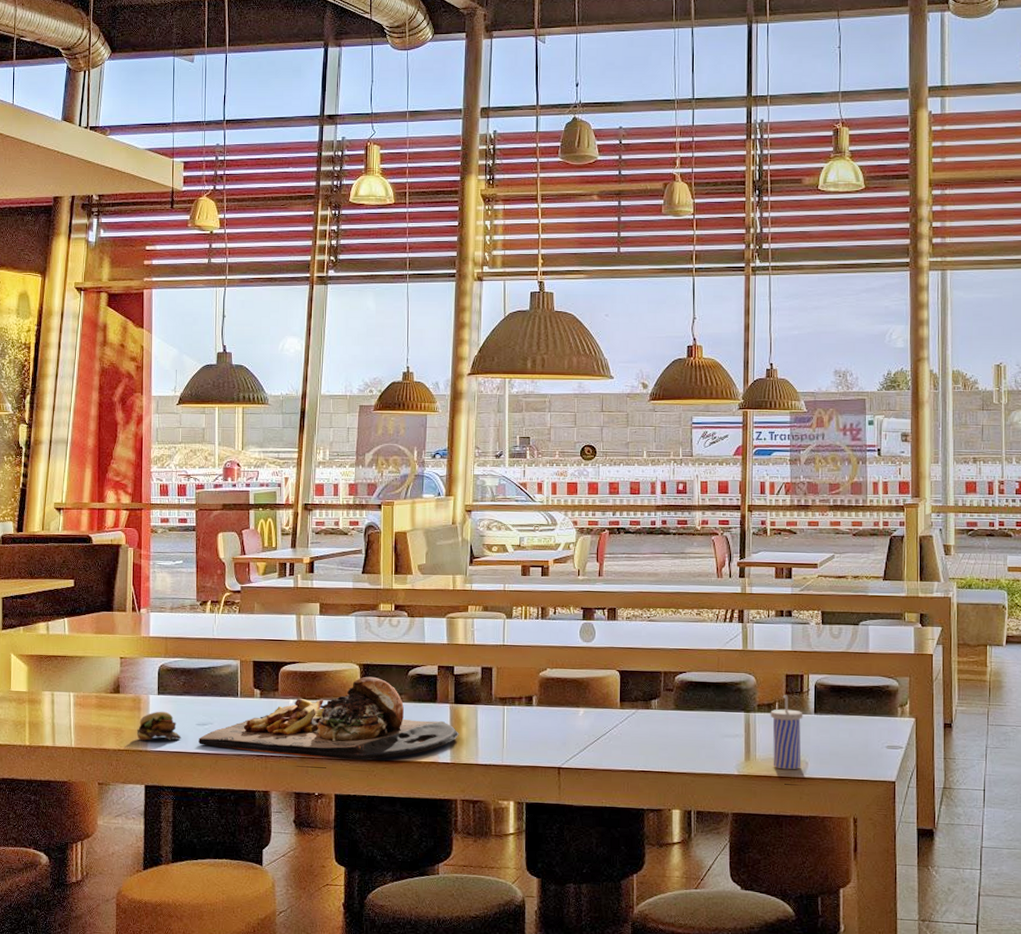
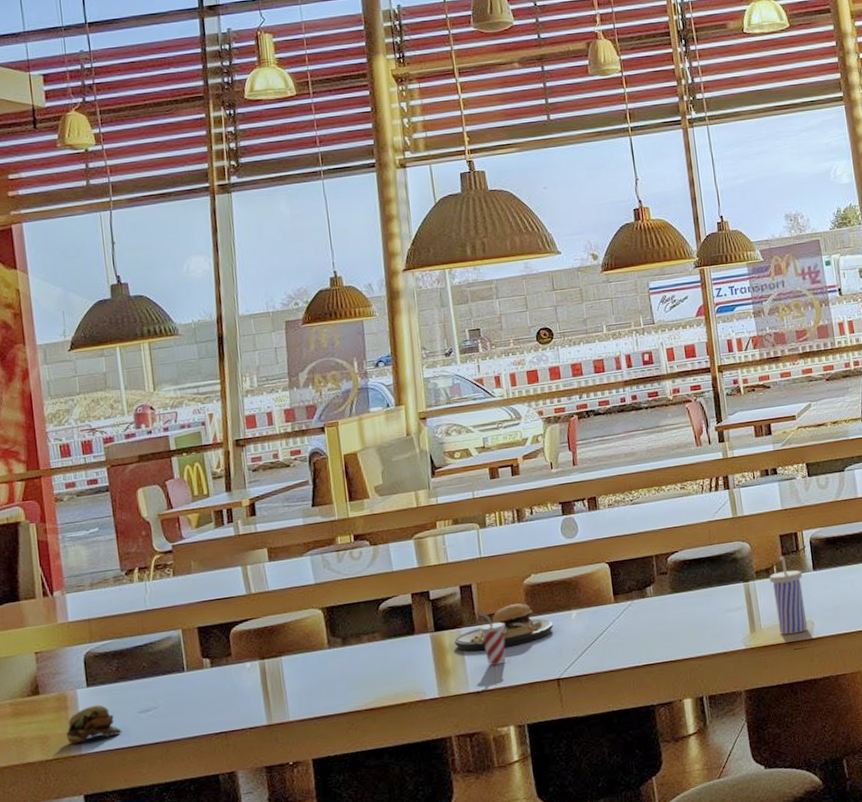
food tray: present [199,676,459,760] -> none [143,619,445,735]
burger: none [471,676,561,730] -> present [454,587,553,651]
beverage cup: none [494,692,517,744] -> present [478,610,506,666]

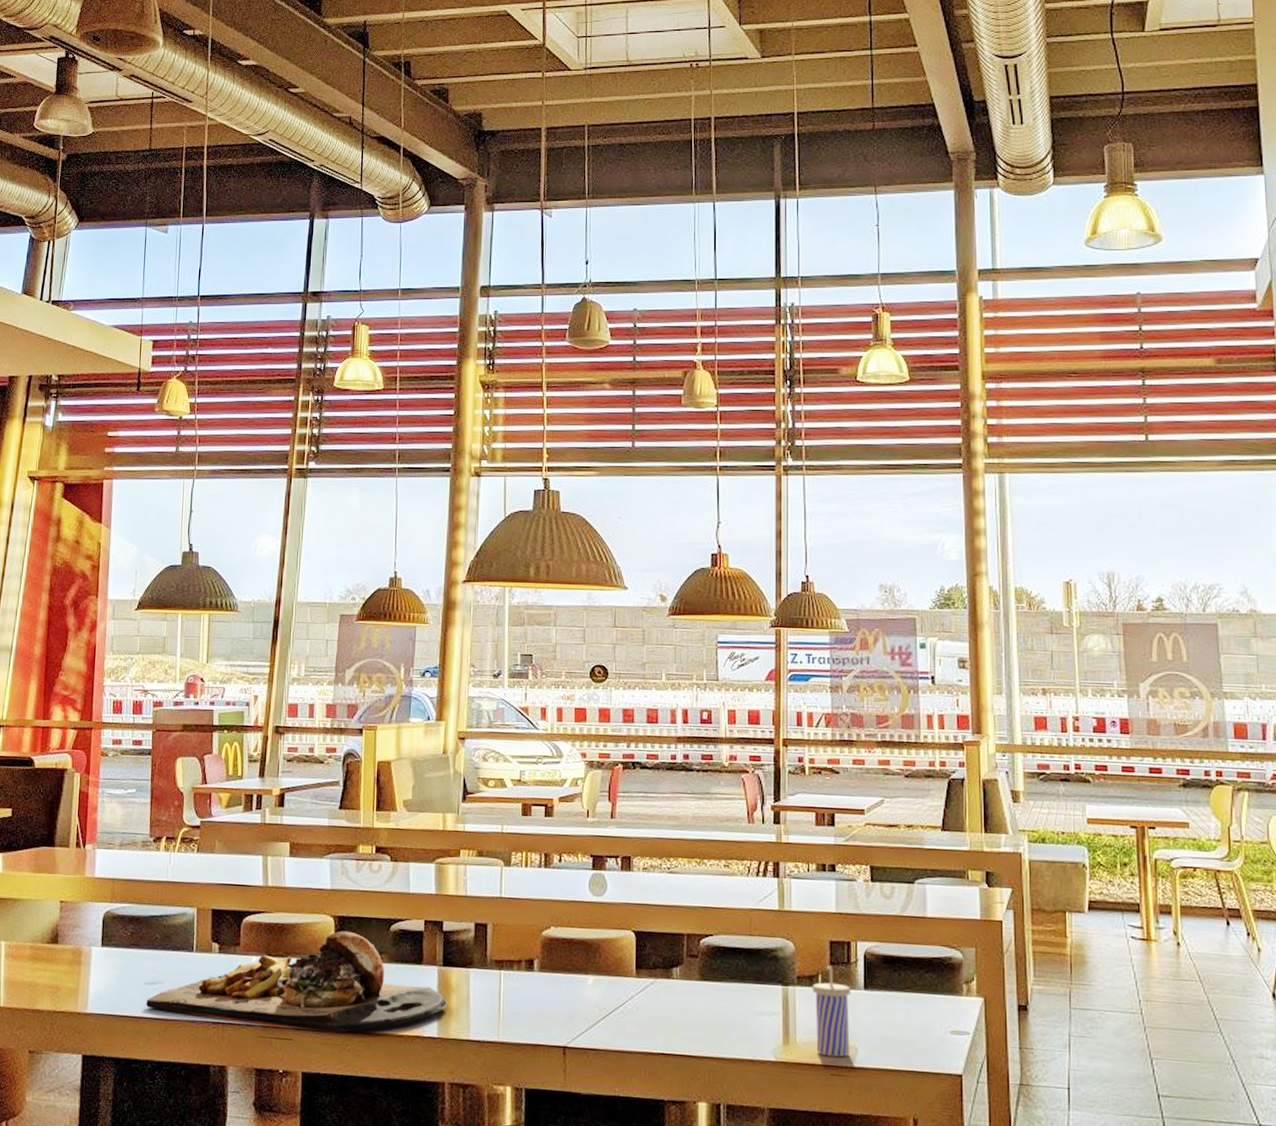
burger: present [66,704,122,745] -> none [75,966,127,1002]
food tray: none [143,619,445,735] -> present [146,930,448,1032]
burger: present [454,587,553,651] -> none [462,935,567,1000]
beverage cup: present [478,610,506,666] -> none [488,953,516,1017]

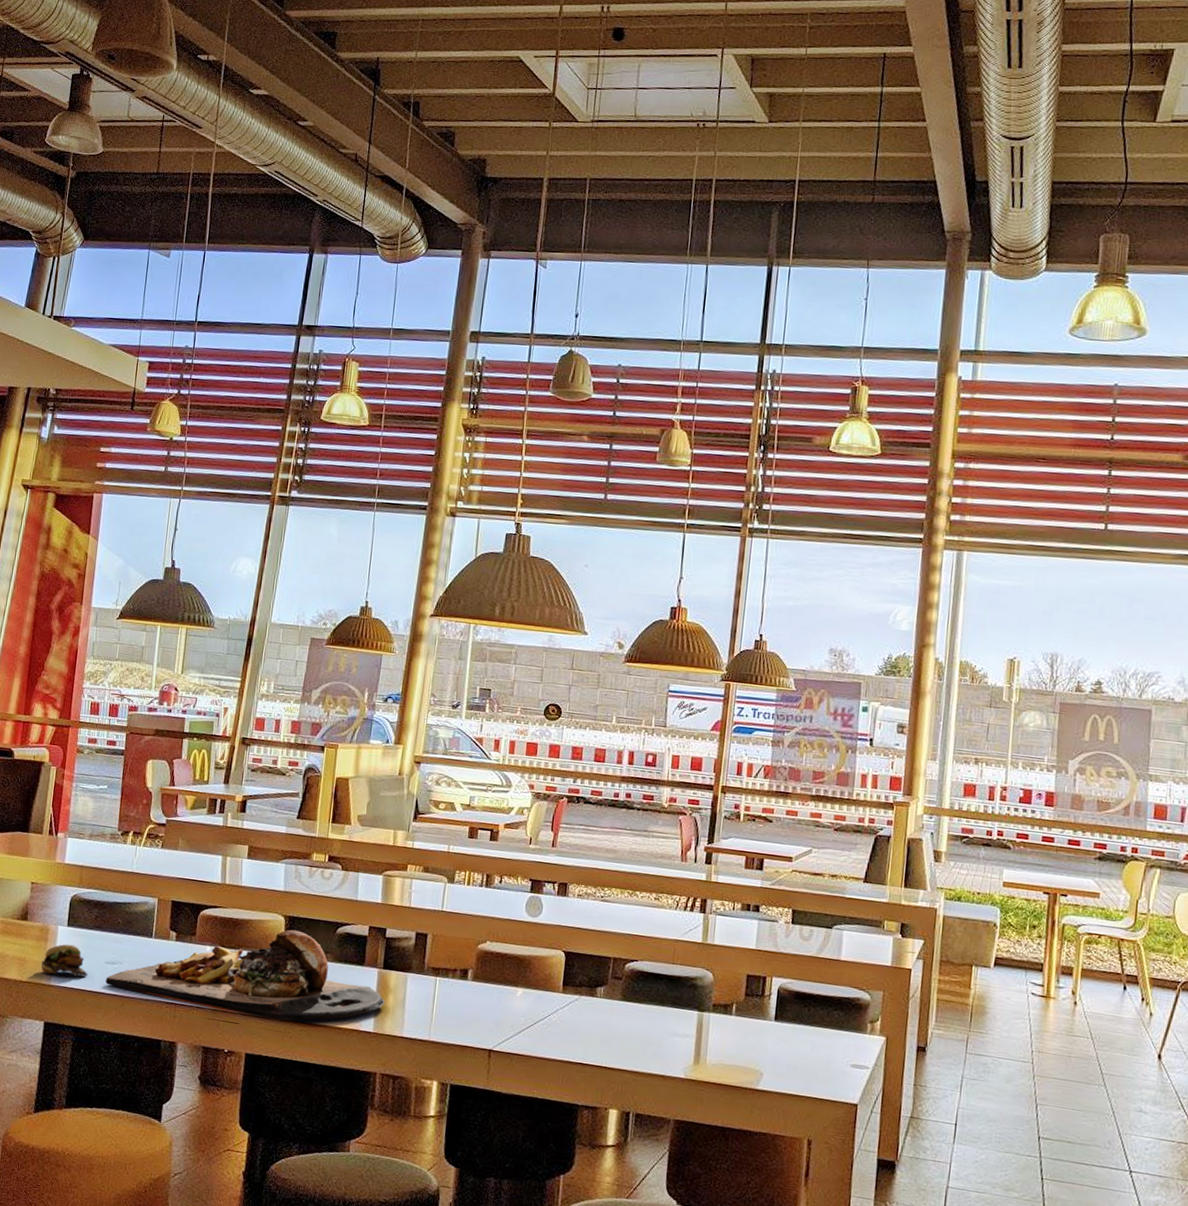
burger: none [75,966,127,1002] -> present [41,944,88,977]
beverage cup: present [812,965,851,1058] -> none [724,996,763,1080]

